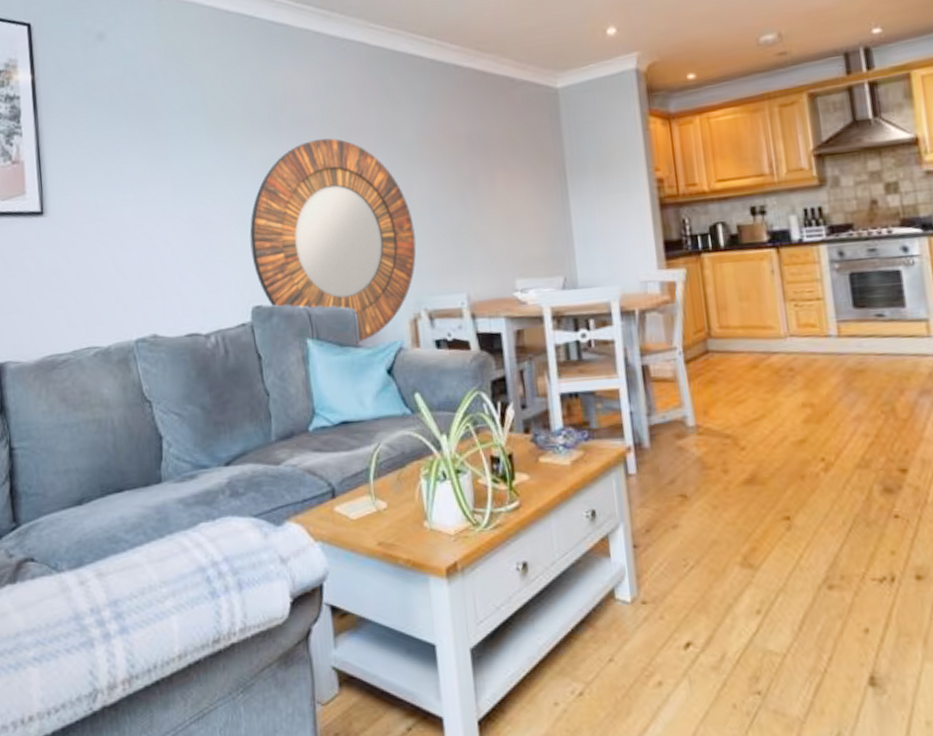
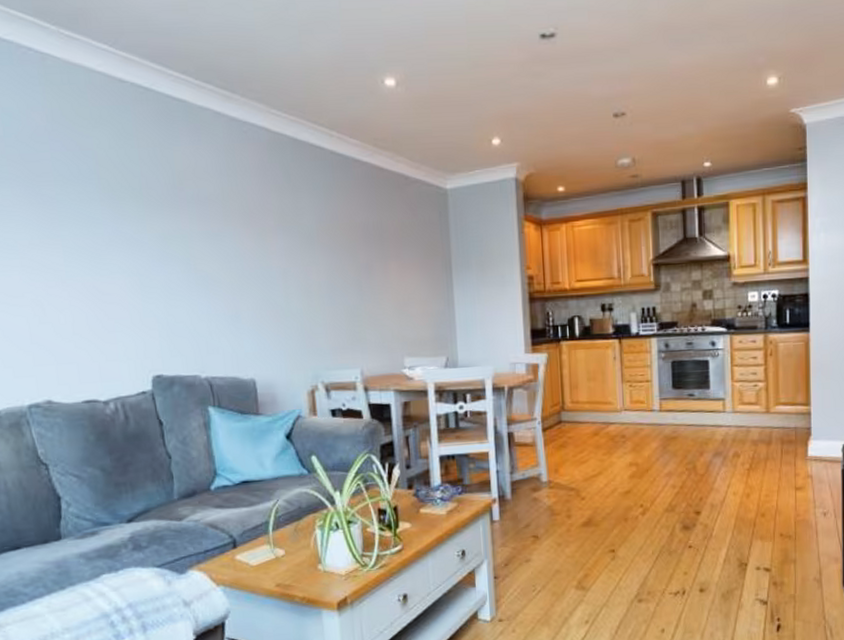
home mirror: present [250,138,416,343] -> none [149,218,315,411]

